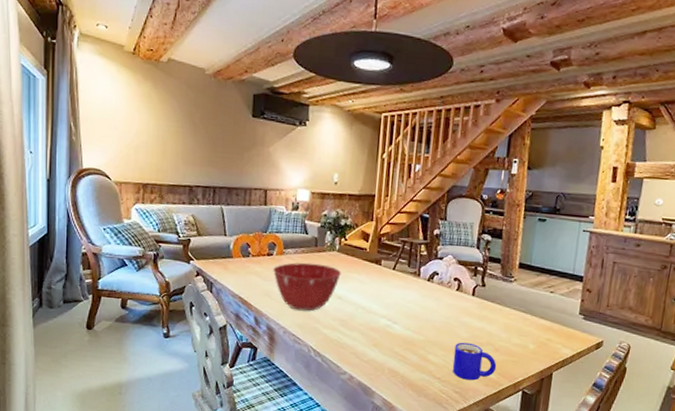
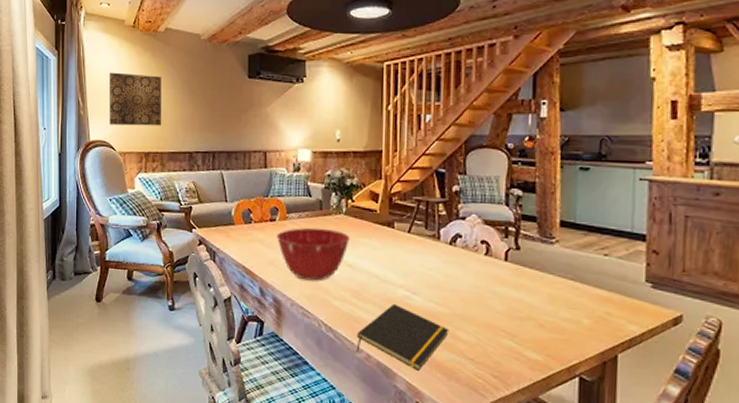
wall art: none [105,99,163,158] -> present [109,72,162,126]
notepad: none [341,331,422,389] -> present [356,303,449,371]
mug: present [452,342,497,381] -> none [487,316,543,363]

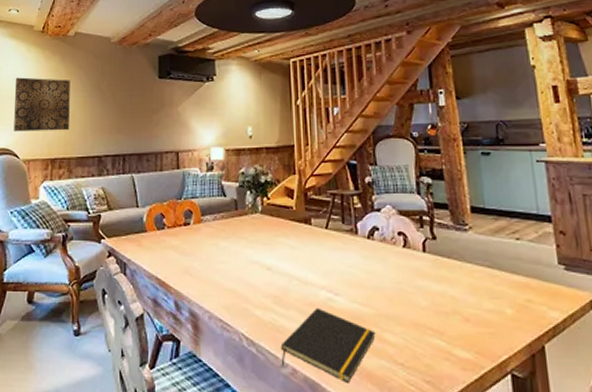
mixing bowl: present [277,227,350,281] -> none [191,229,267,289]

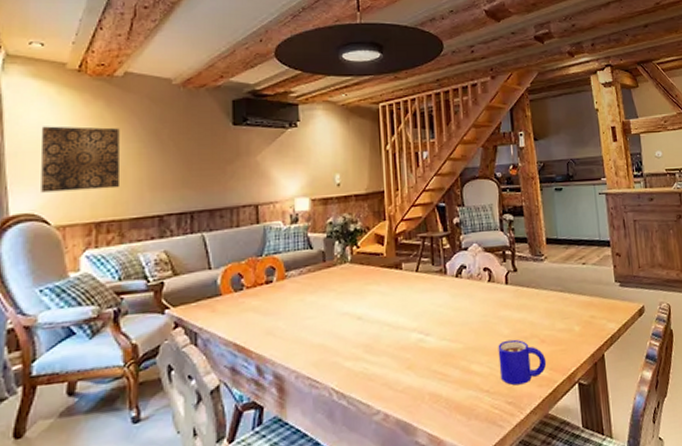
notepad: present [280,307,376,383] -> none [372,350,464,418]
mug: none [414,312,472,364] -> present [498,339,547,386]

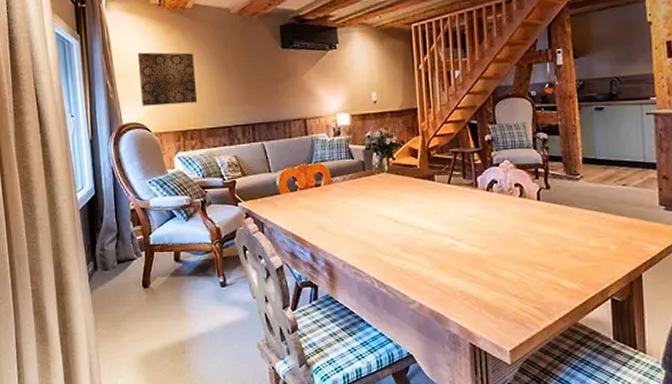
mug: present [498,339,547,386] -> none [528,252,578,294]

